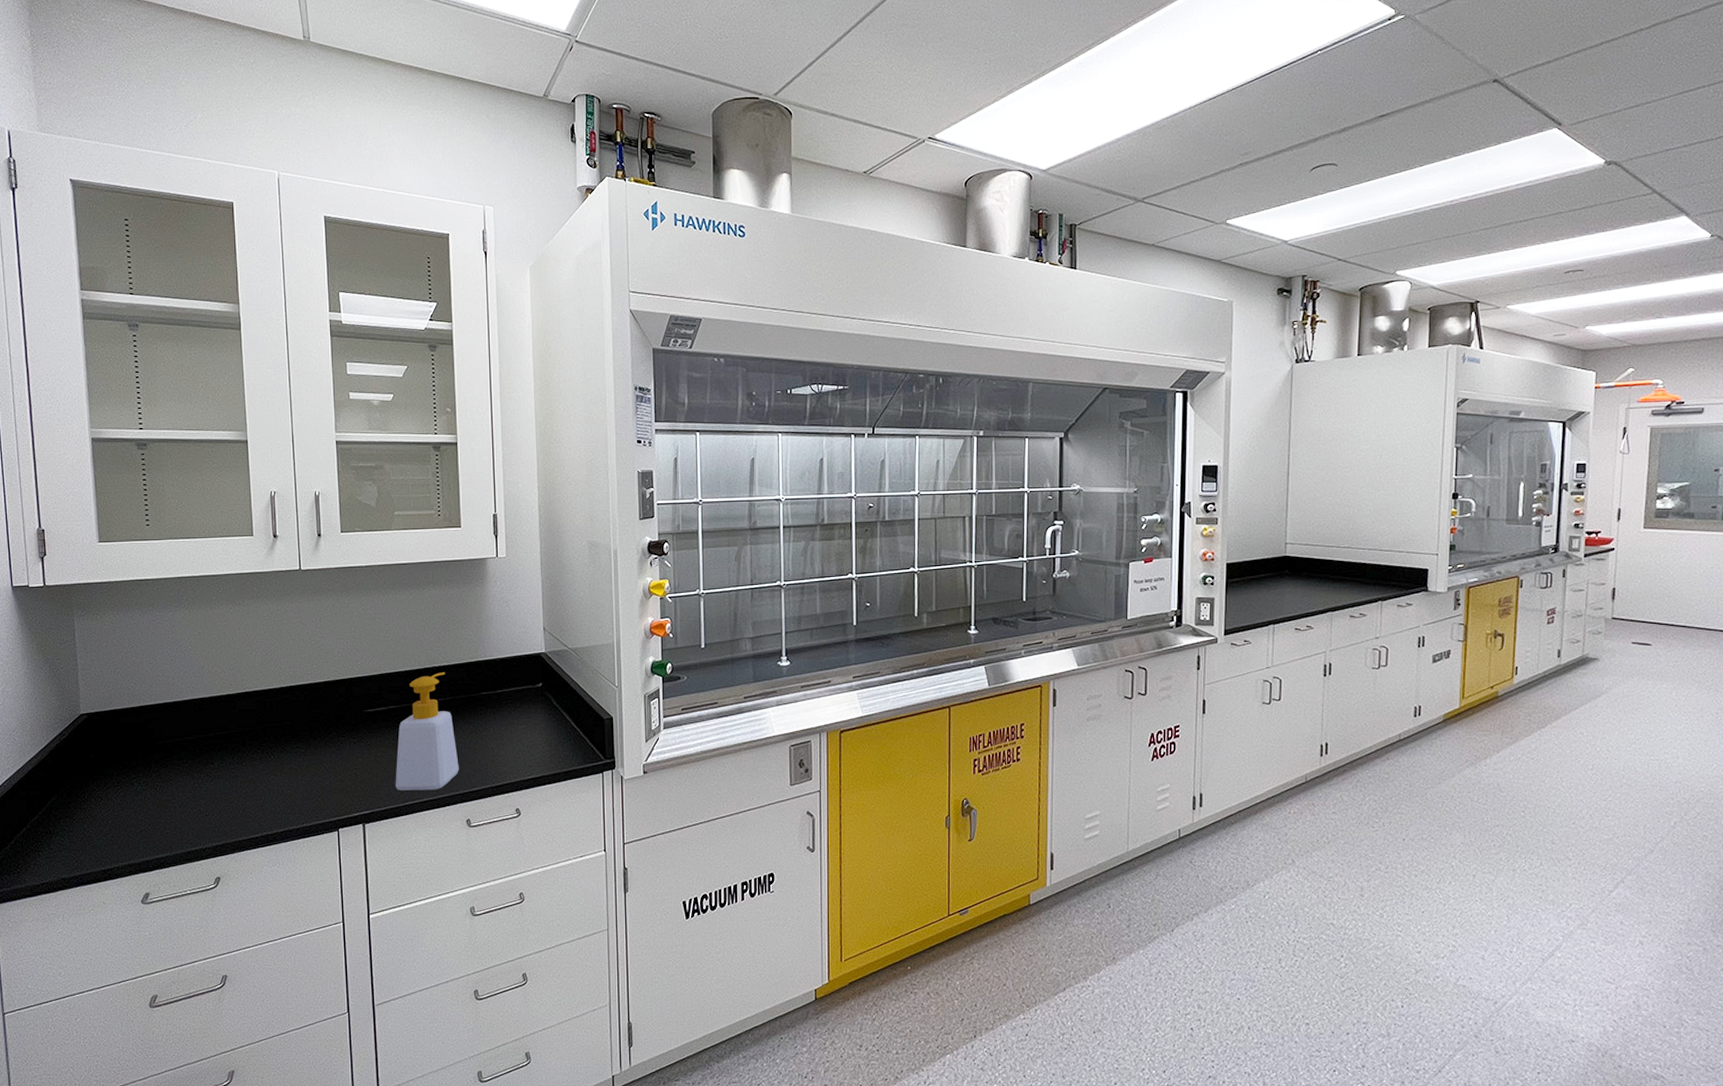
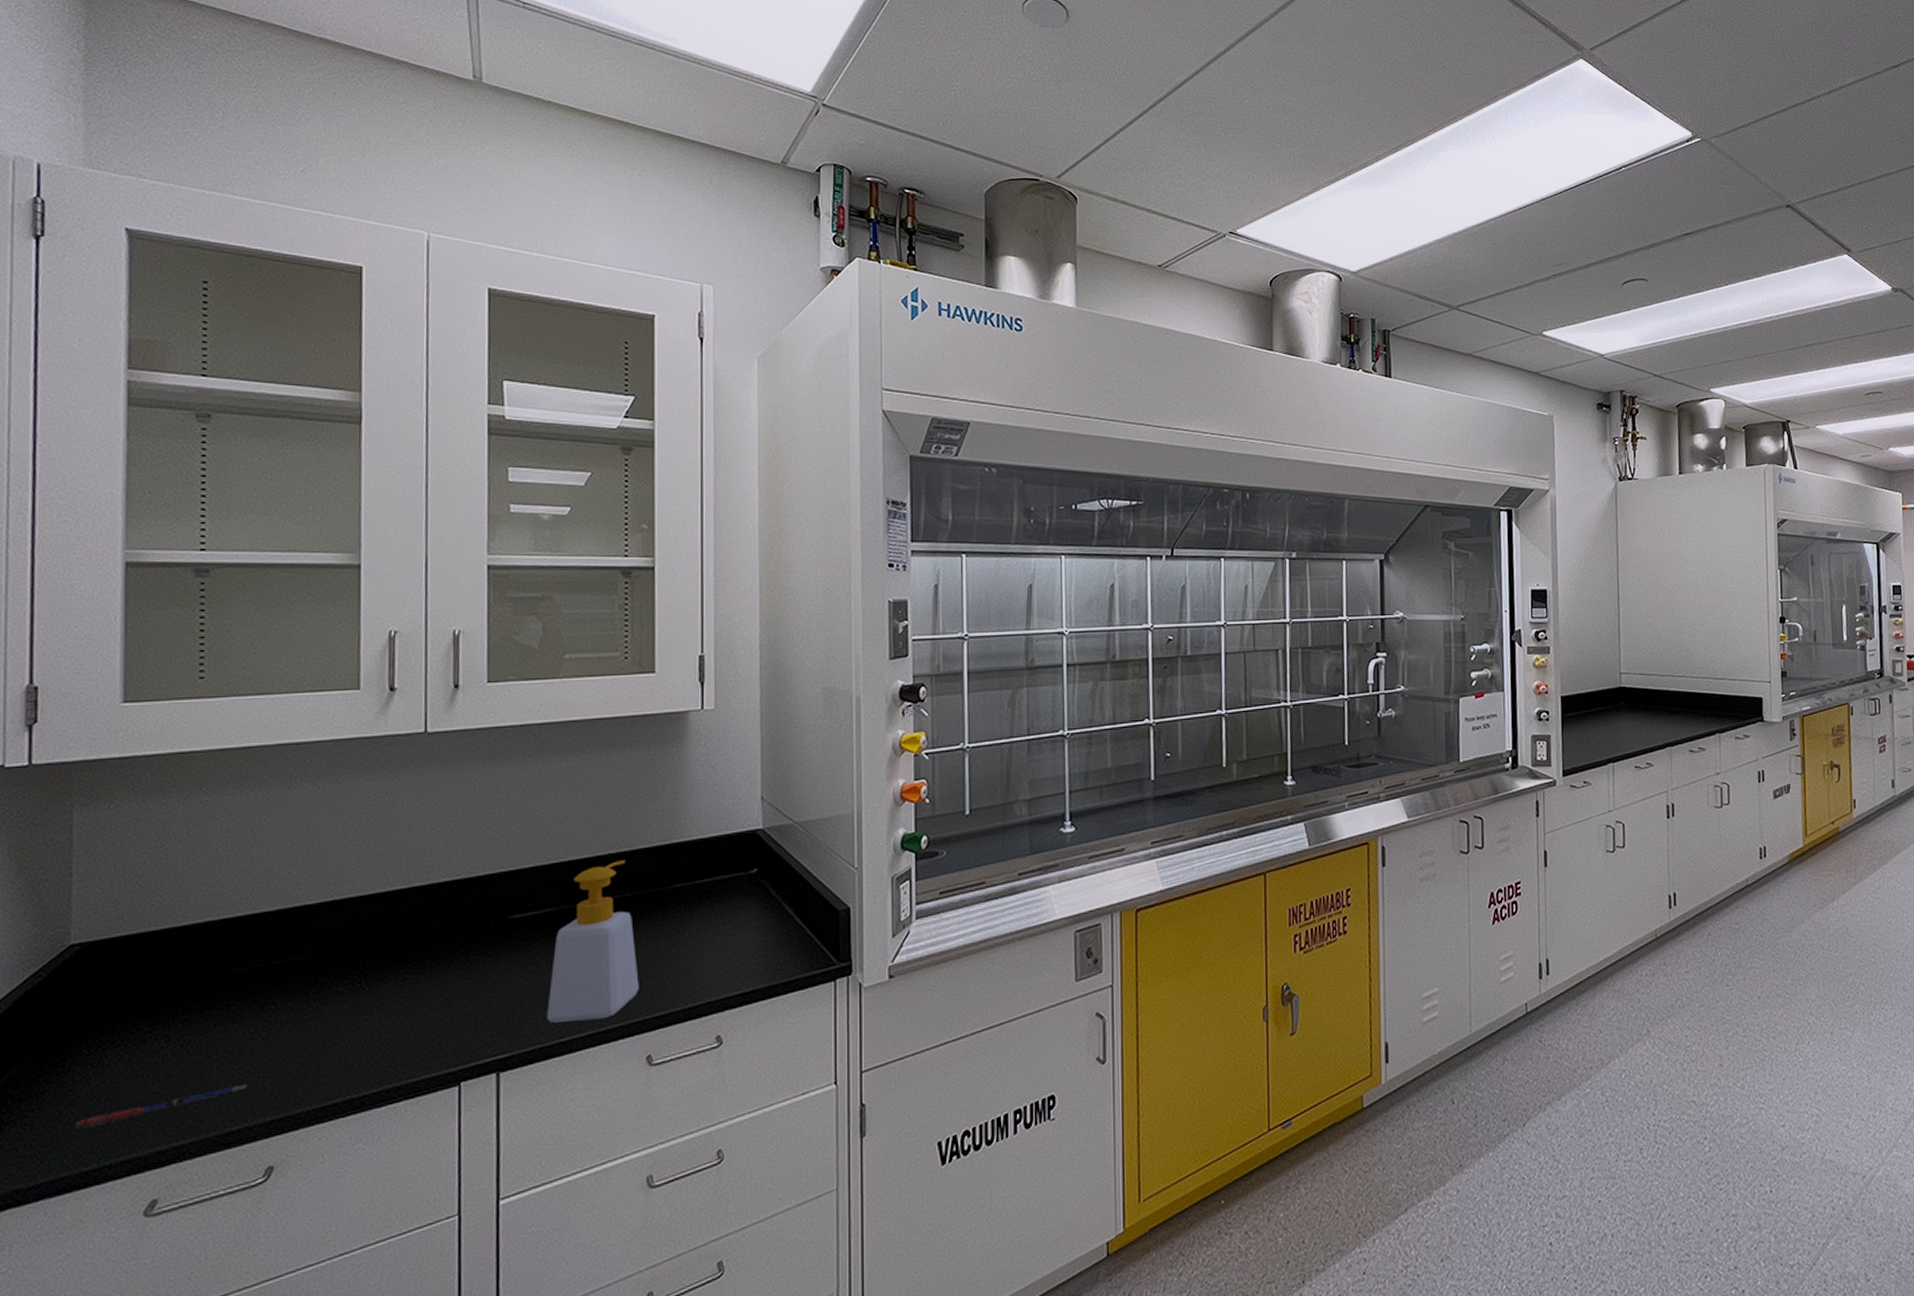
pen: none [95,819,200,840] -> present [76,1085,248,1128]

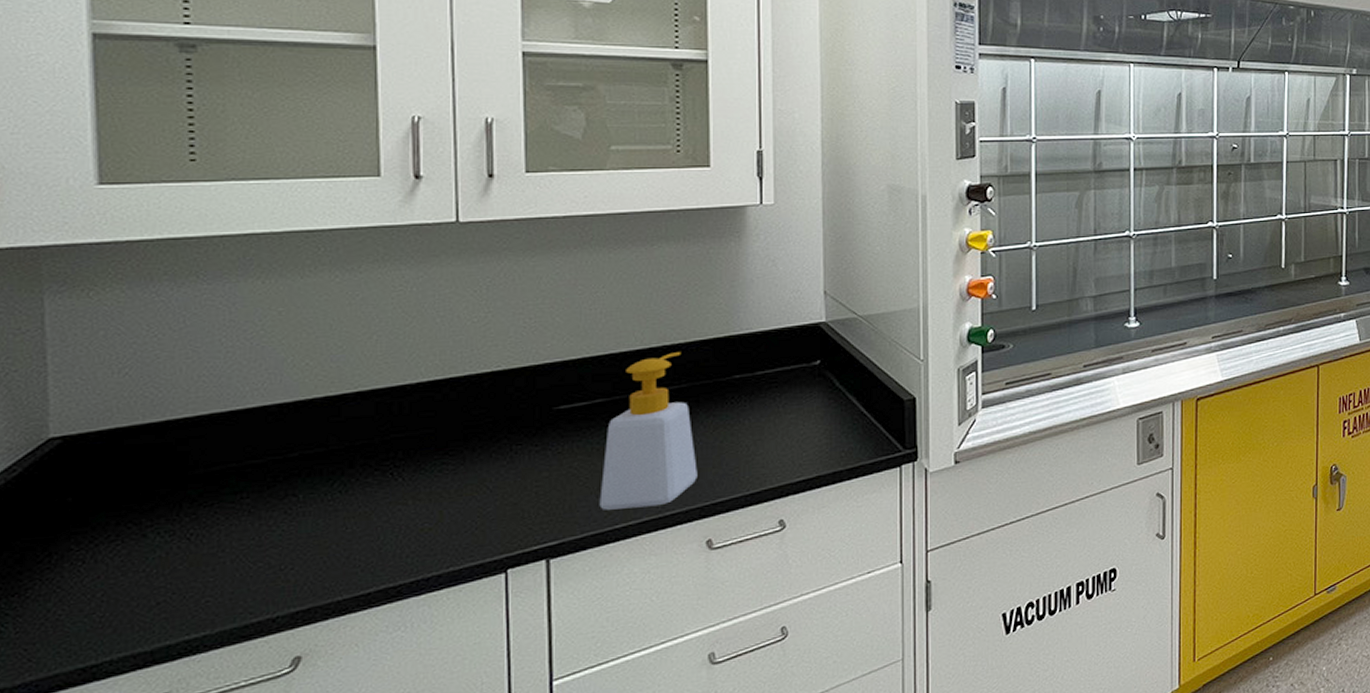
pen: present [76,1085,248,1128] -> none [68,577,268,625]

